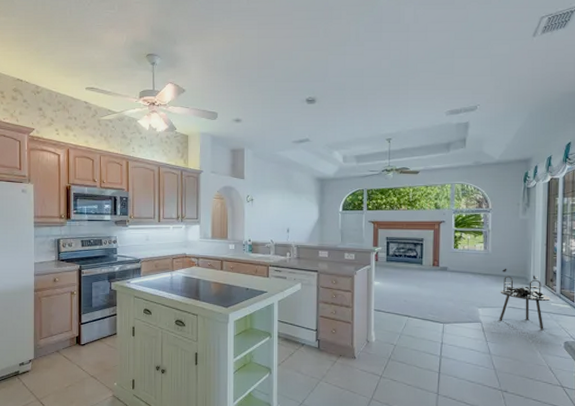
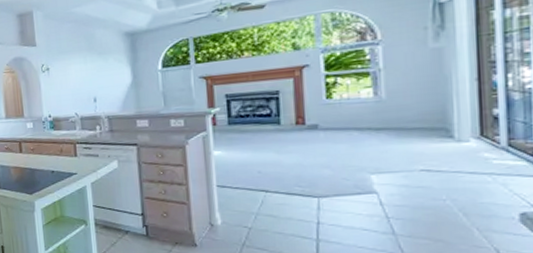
round table: present [499,268,554,330] -> none [404,117,496,198]

